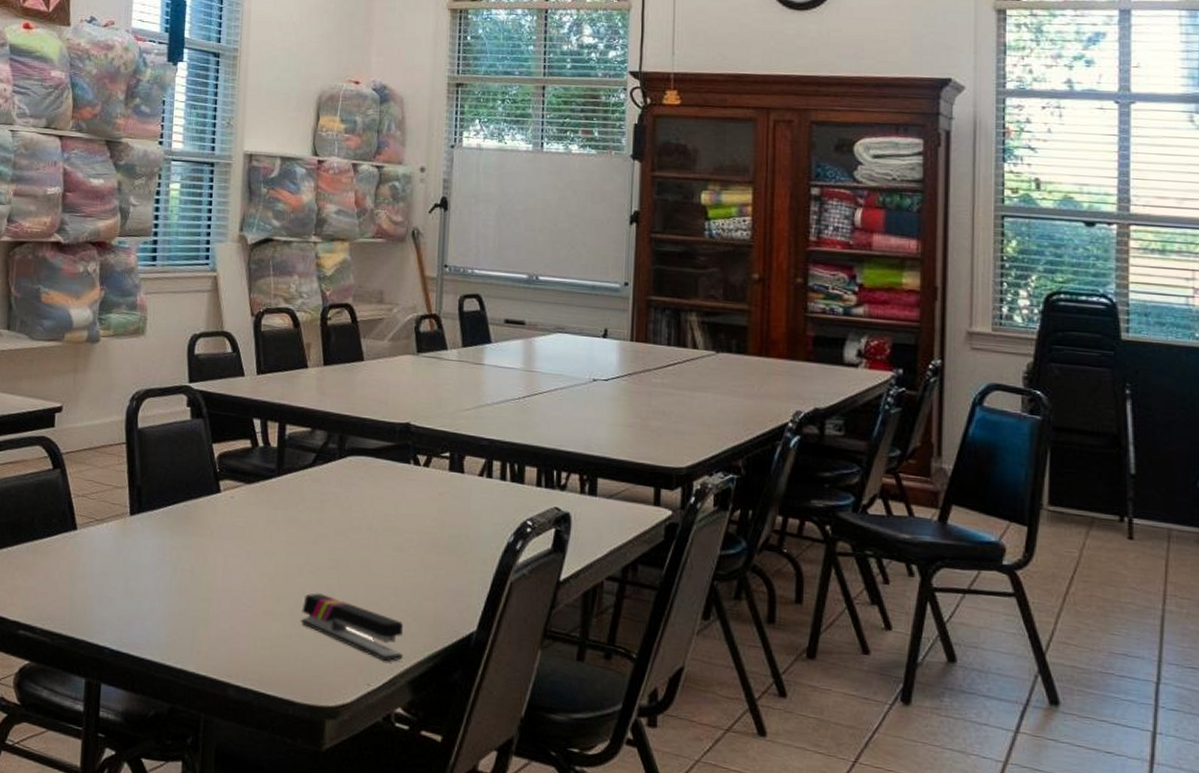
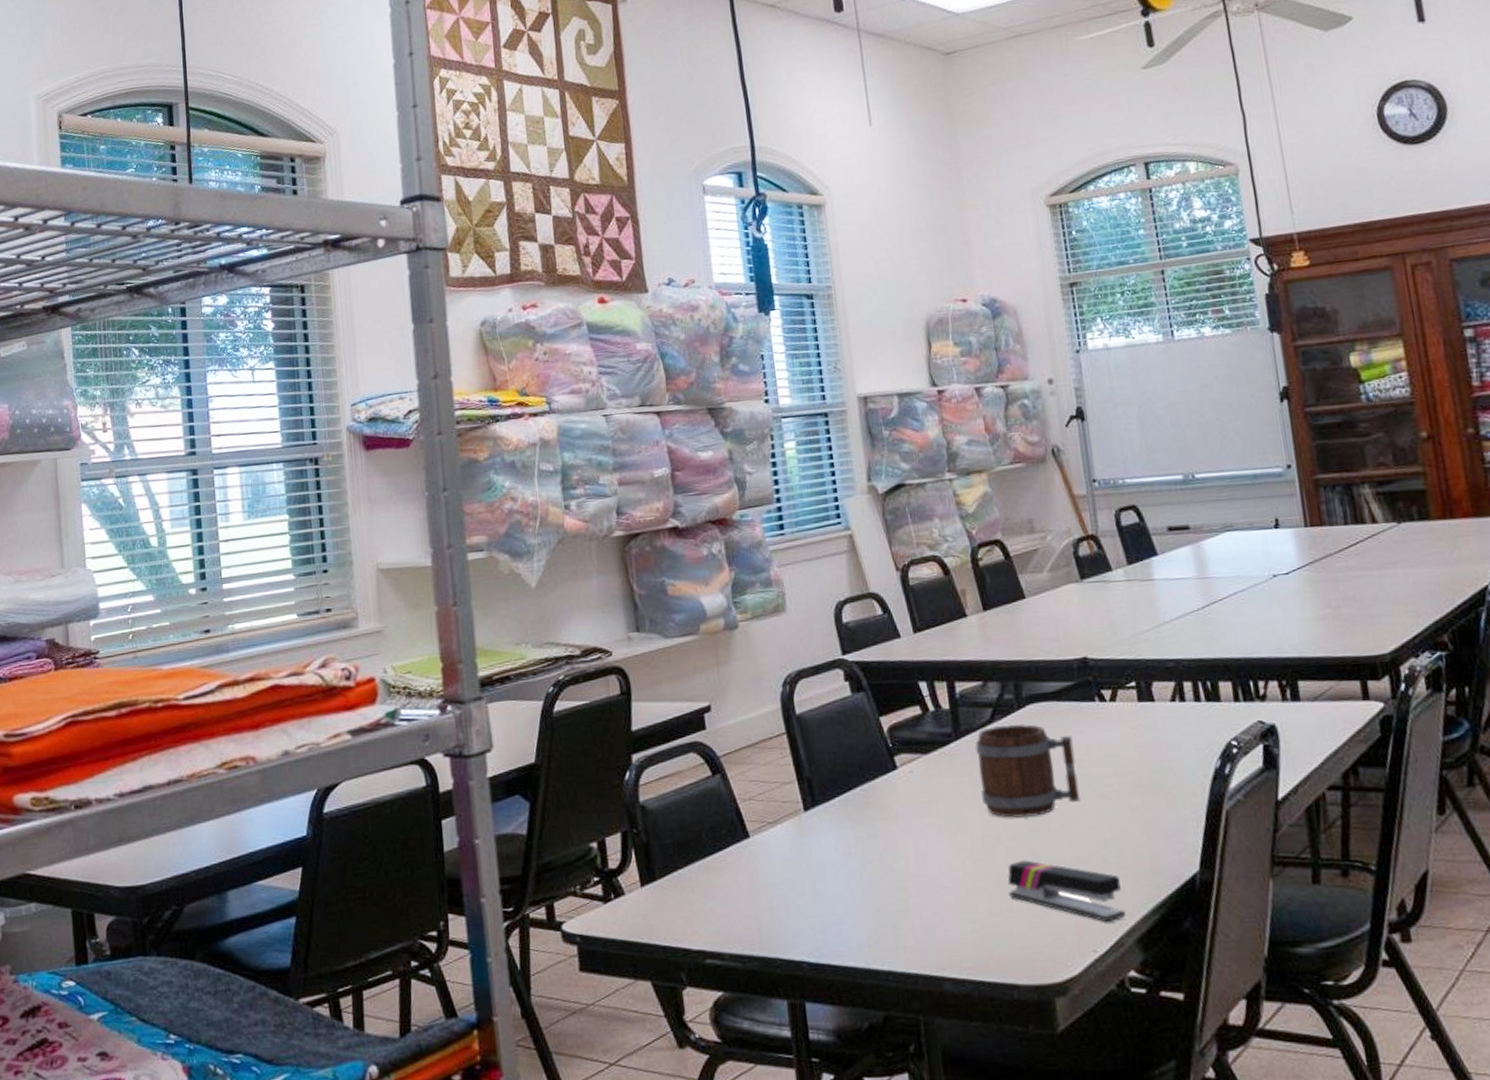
mug: none [291,470,383,557] -> present [974,723,1081,818]

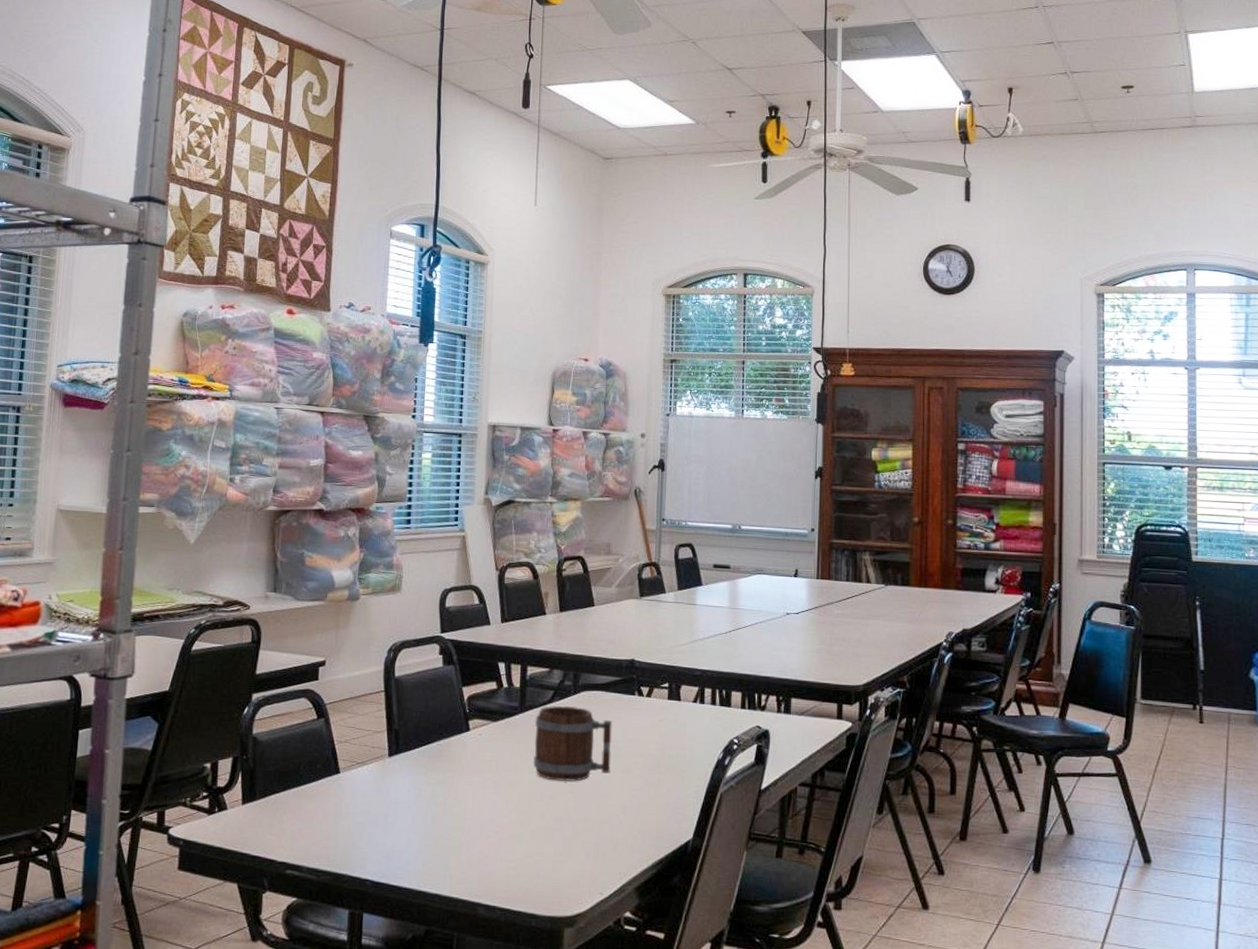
stapler: present [1007,860,1126,922] -> none [542,815,630,871]

